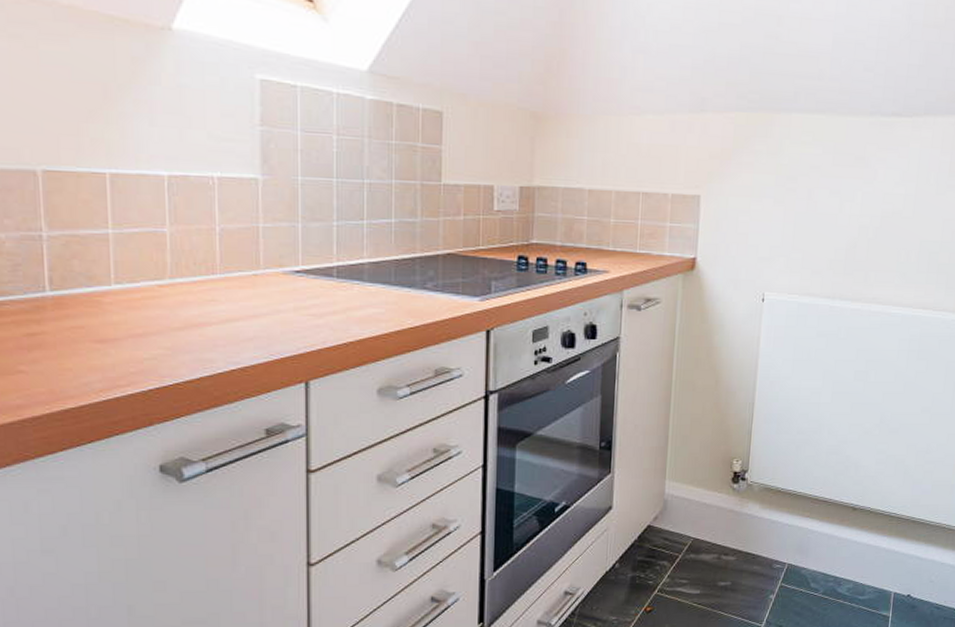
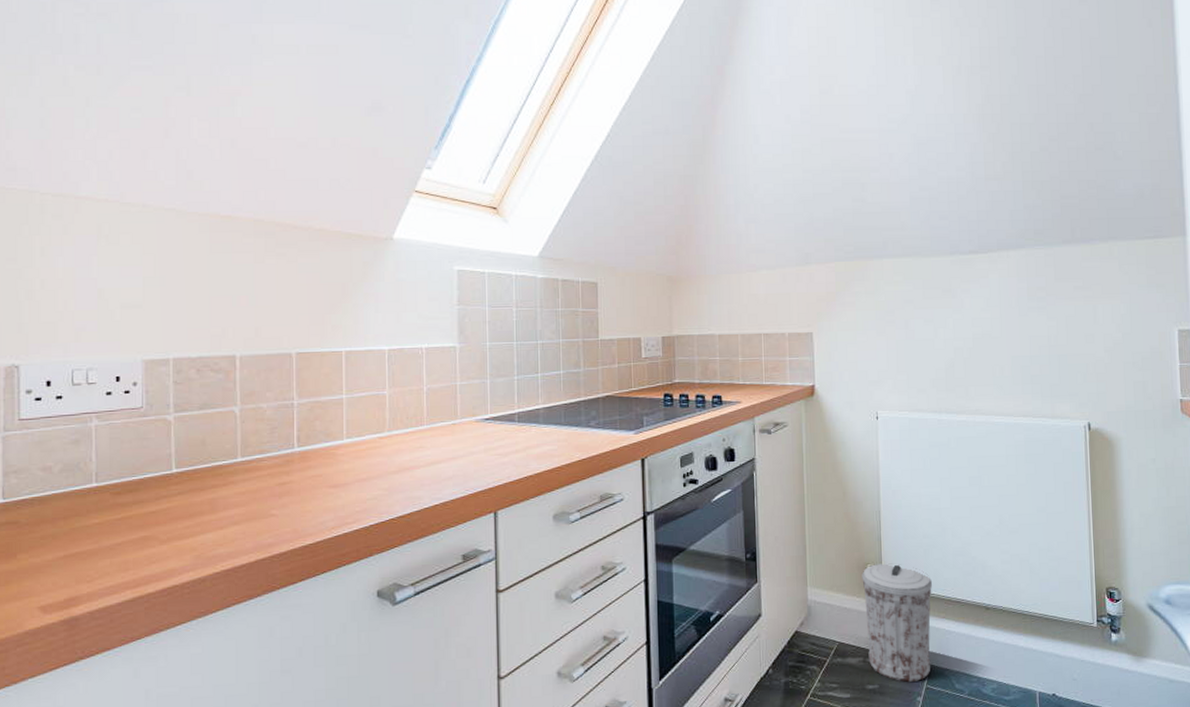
trash can: none [723,459,800,580] -> present [862,563,932,682]

